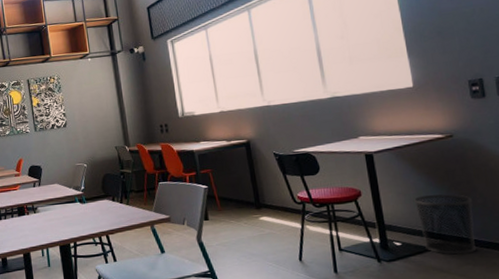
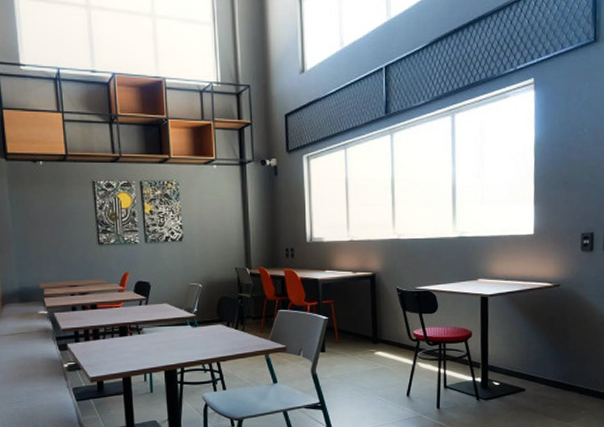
trash can: present [413,194,477,255] -> none [516,340,566,396]

